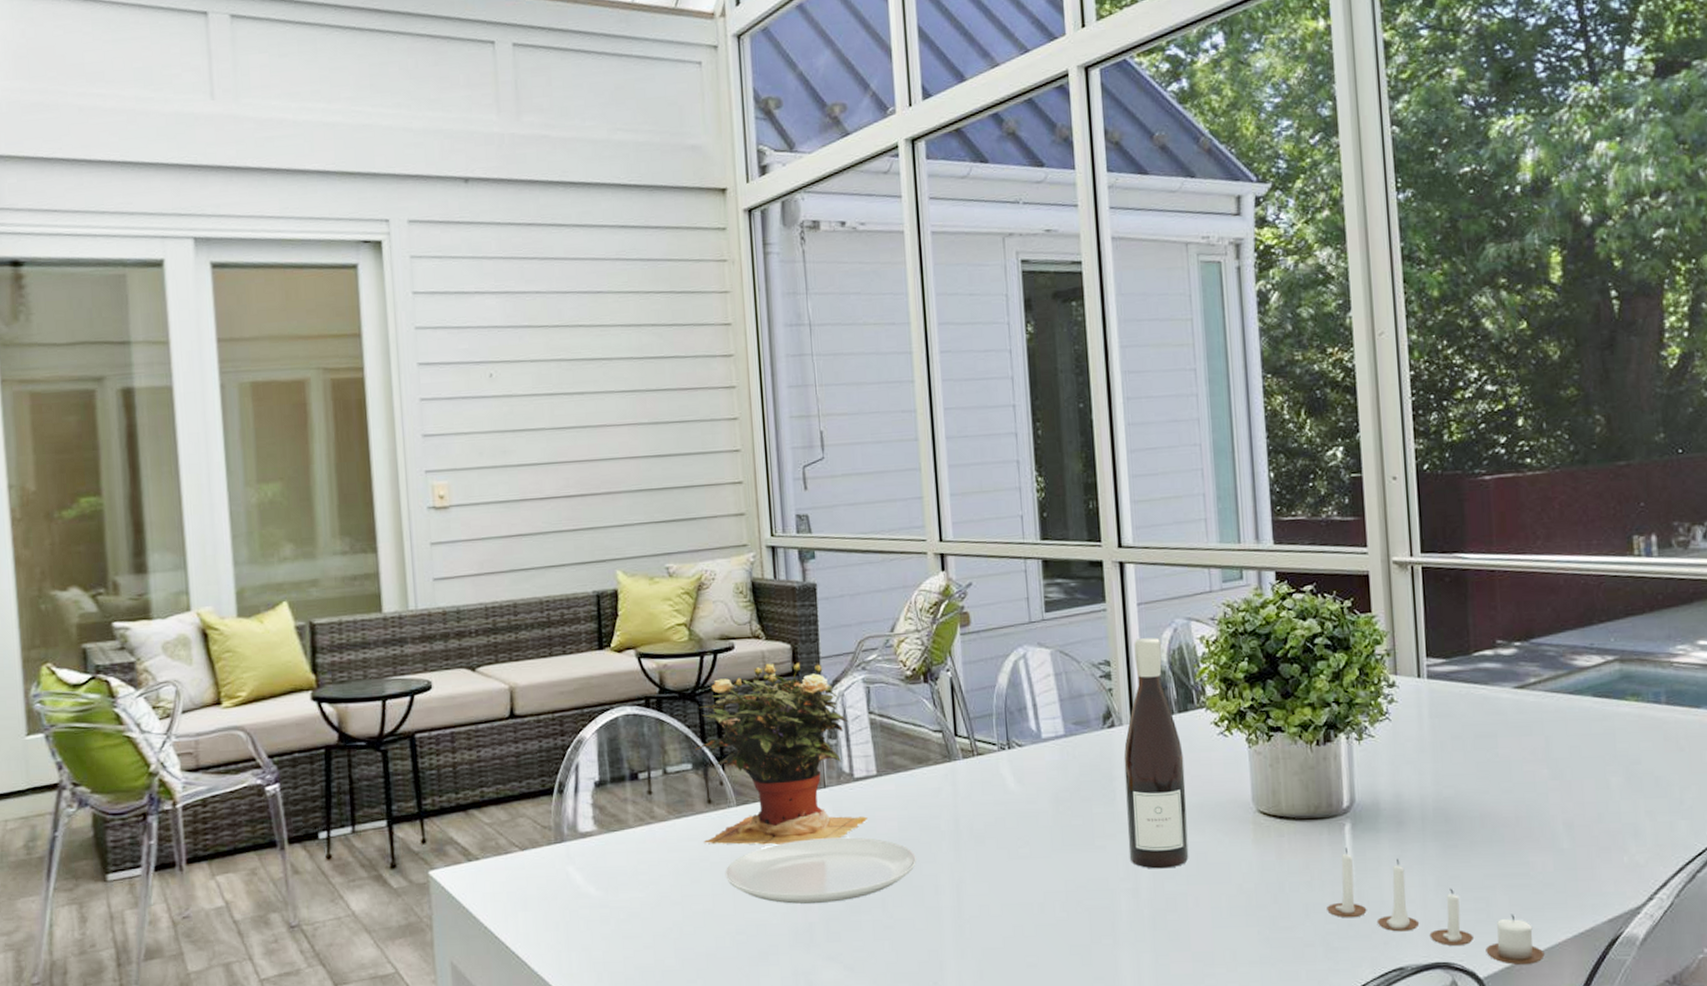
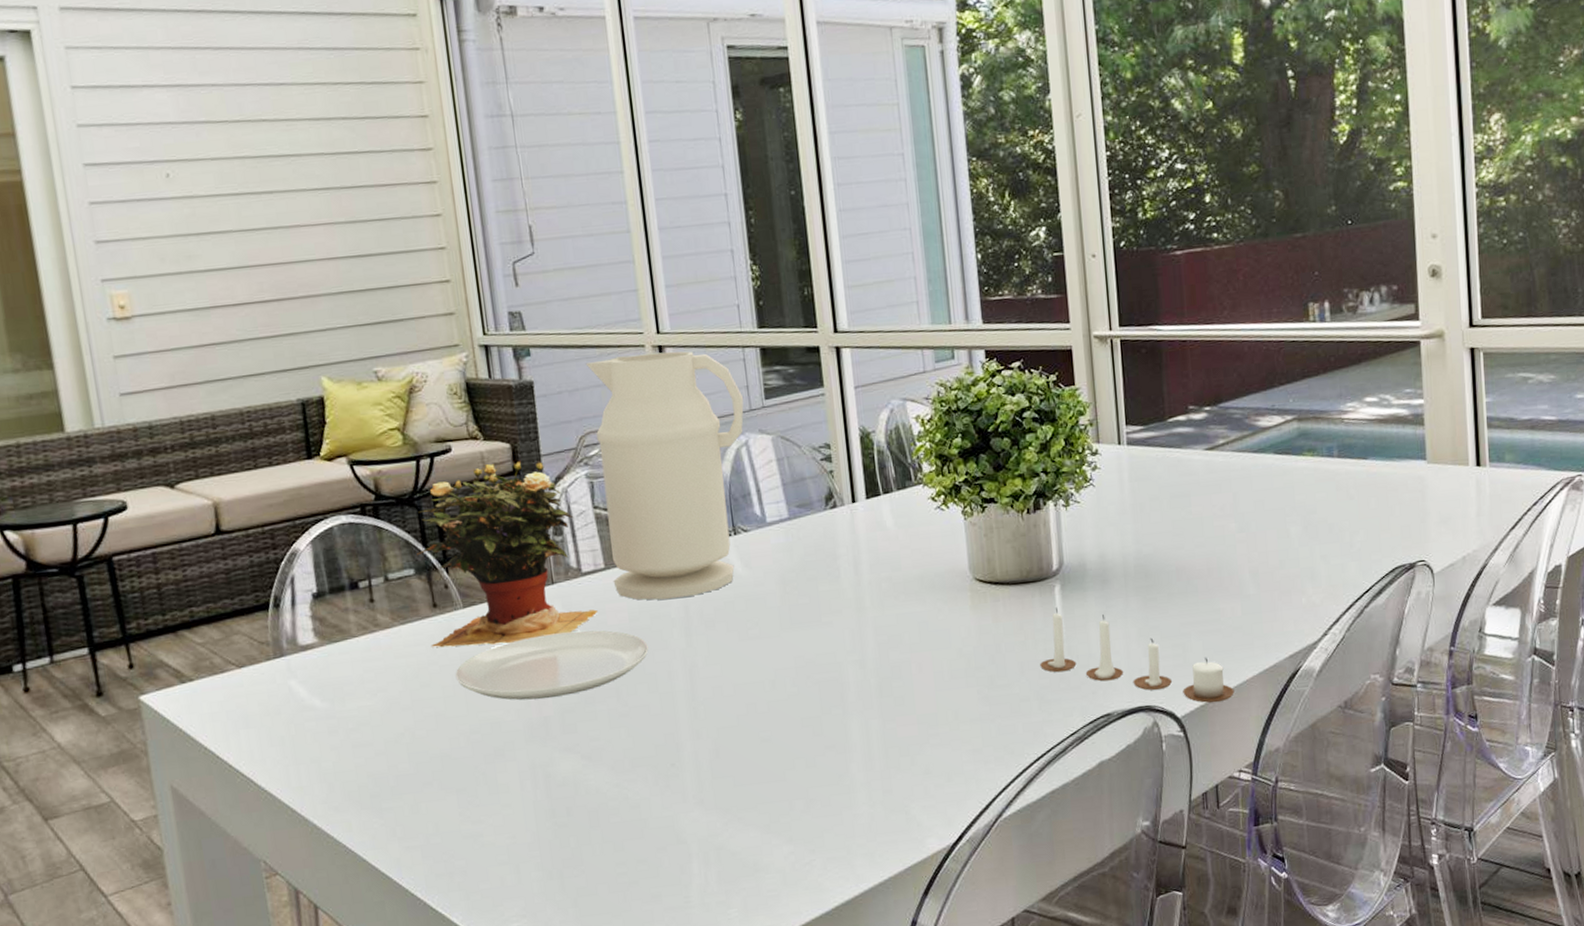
water jug: none [868,559,1024,812] -> present [585,351,744,600]
bottle: present [1123,638,1189,869] -> none [846,419,912,640]

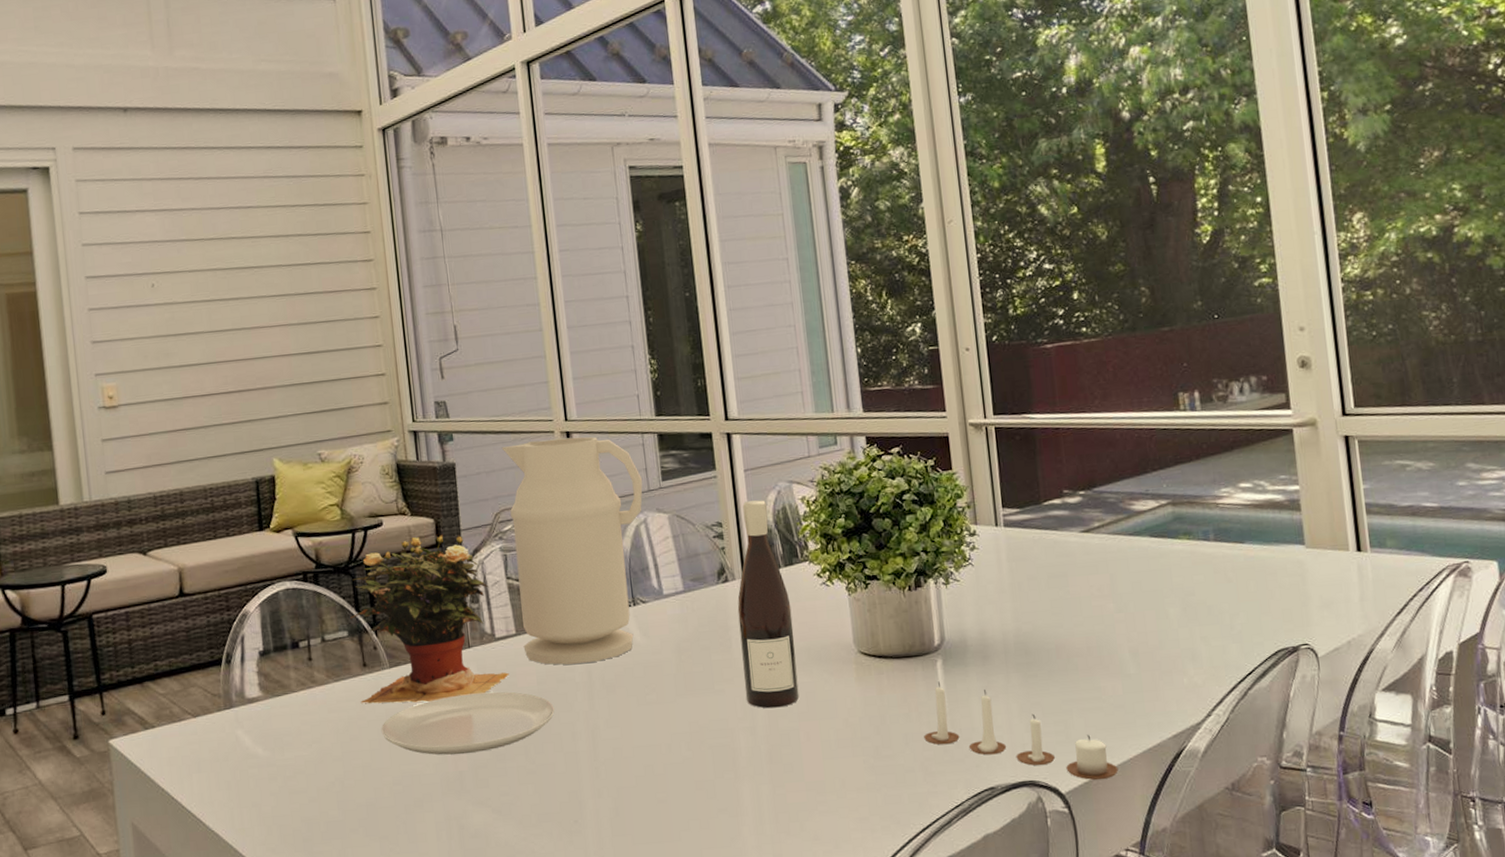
bottle: none [846,419,912,640] -> present [737,500,799,709]

